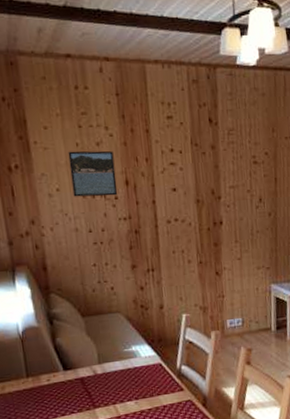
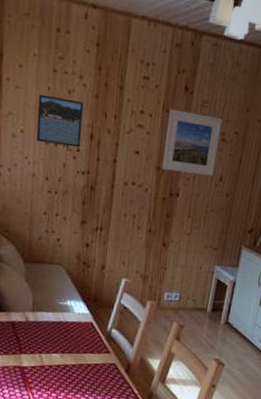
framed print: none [198,142,253,202] -> present [161,109,222,177]

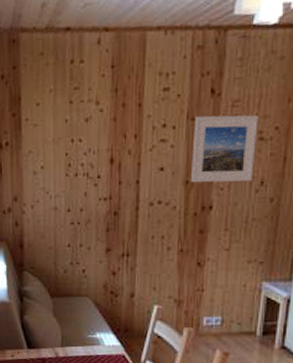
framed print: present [36,94,83,148] -> none [56,127,101,175]

